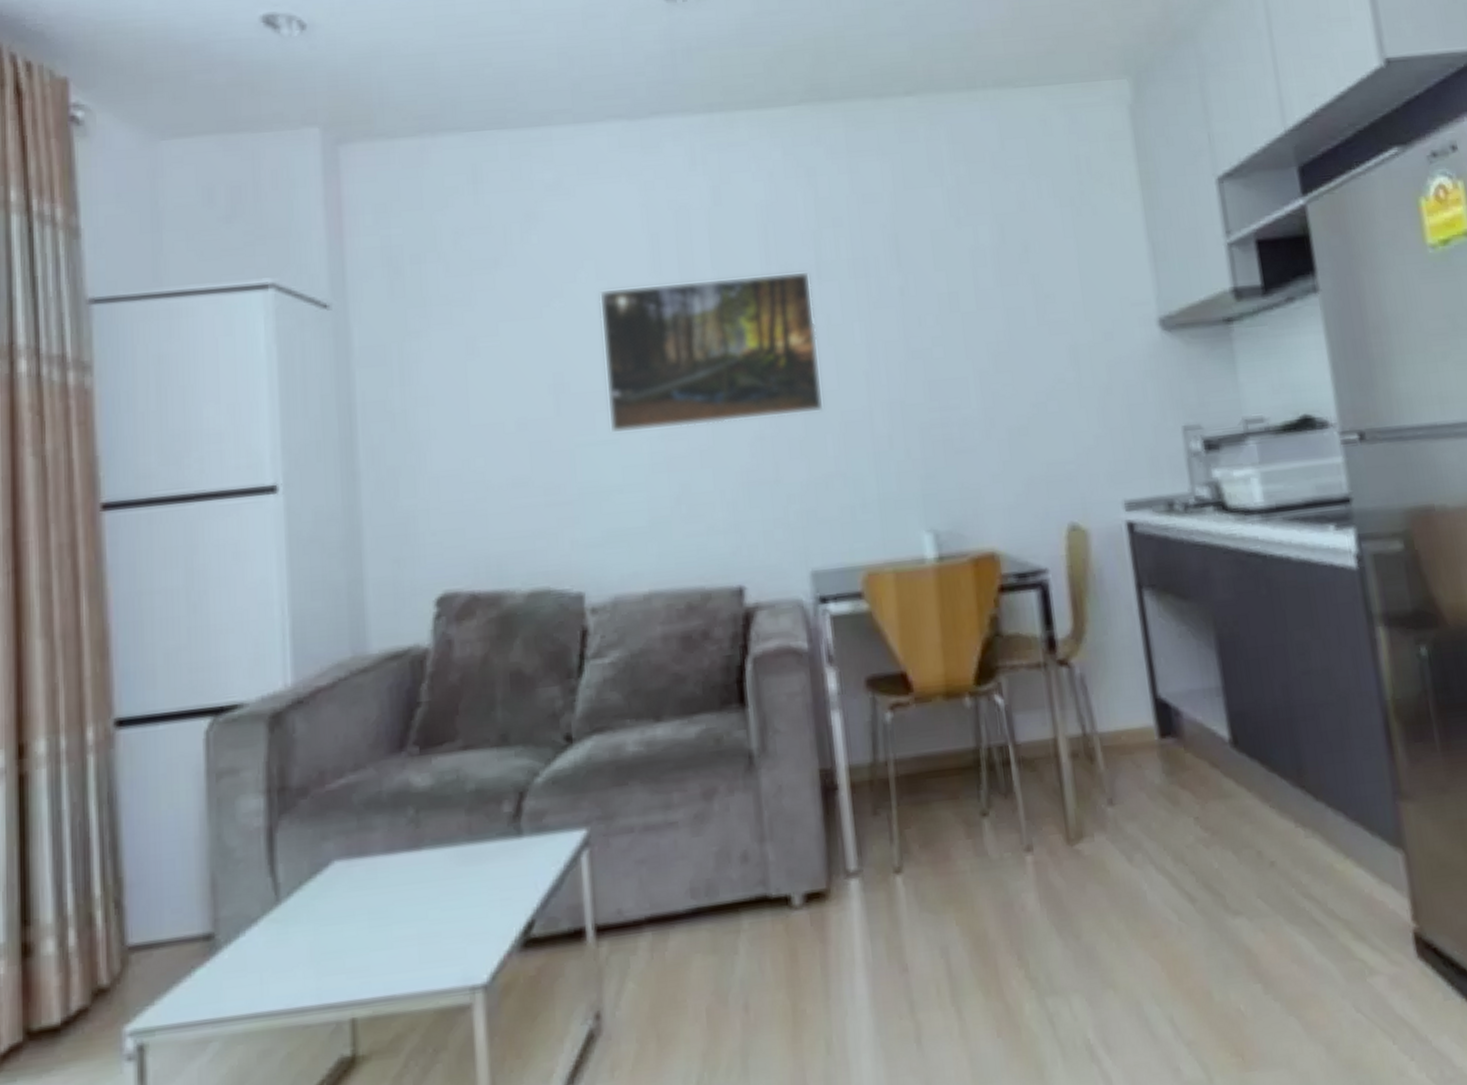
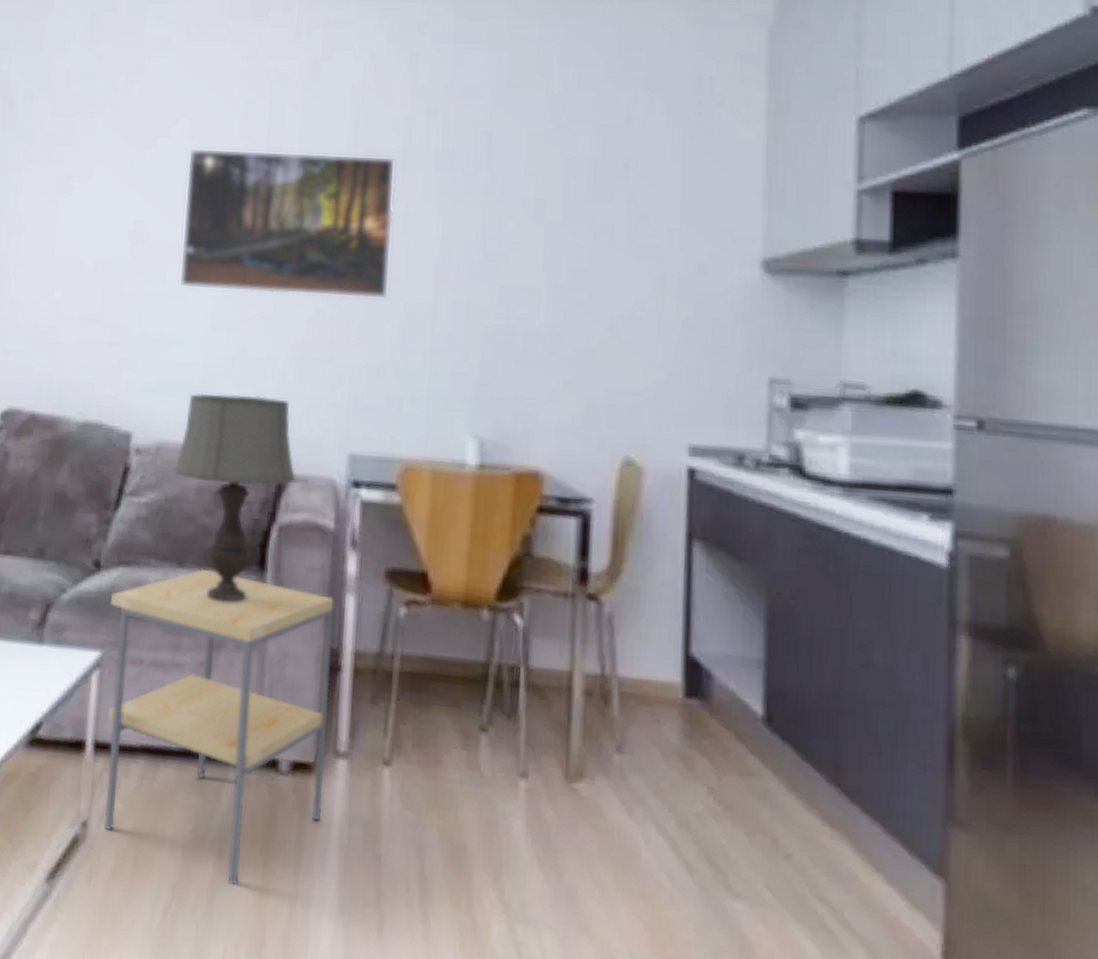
side table: none [589,717,843,1037] -> present [105,568,334,886]
table lamp: none [635,529,761,749] -> present [174,393,295,604]

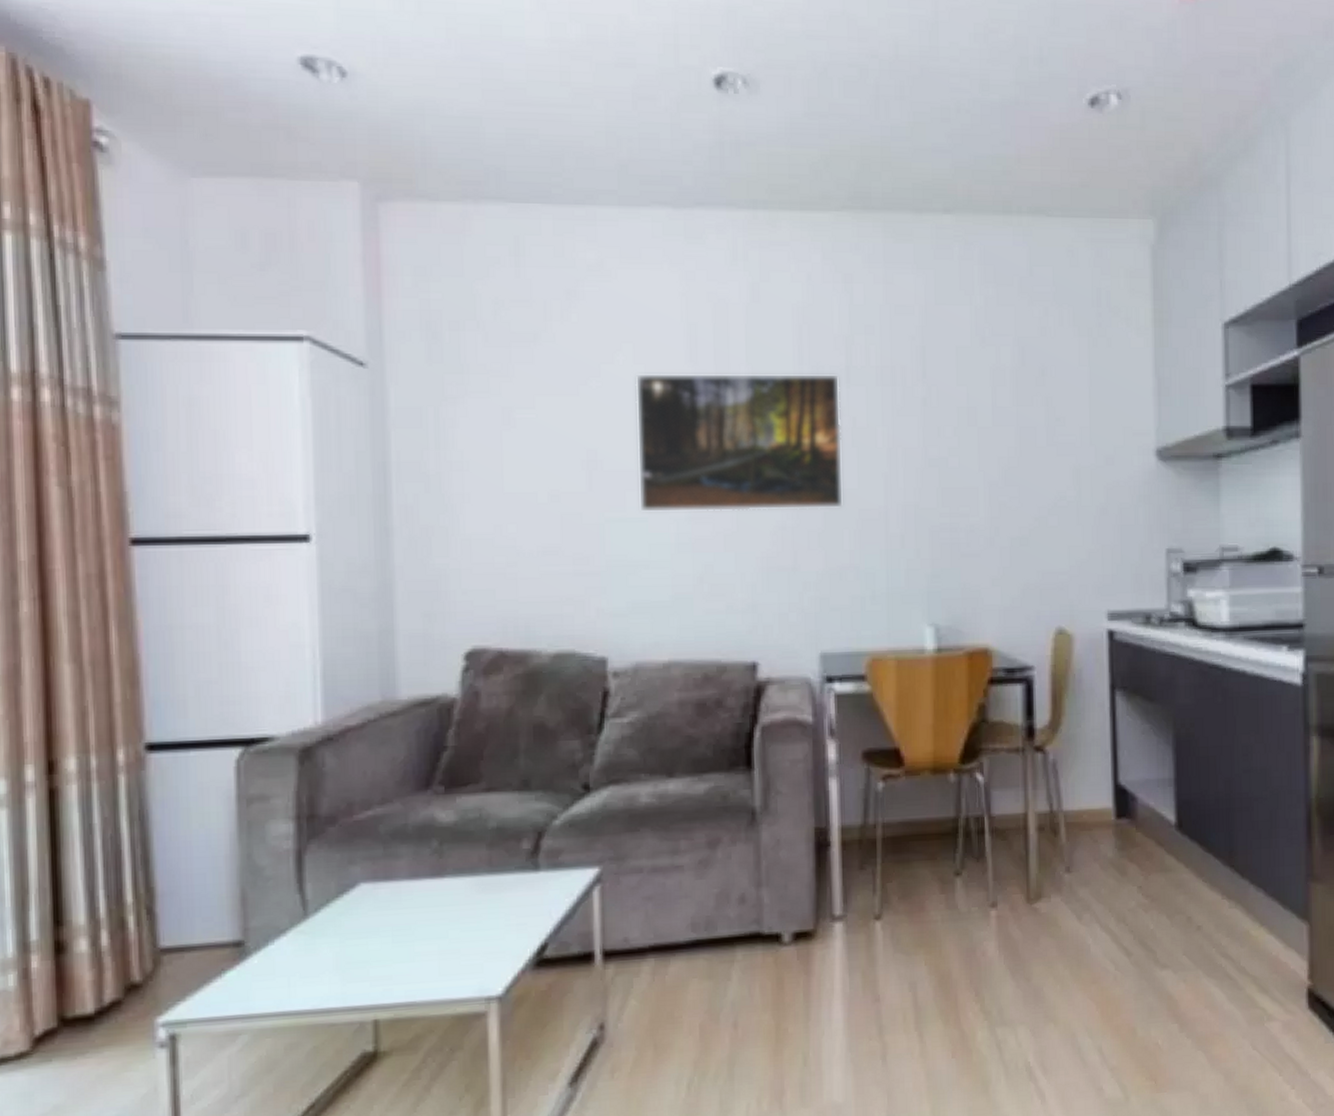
side table: present [105,568,334,886] -> none [604,775,824,1050]
table lamp: present [174,393,295,604] -> none [654,609,772,804]

